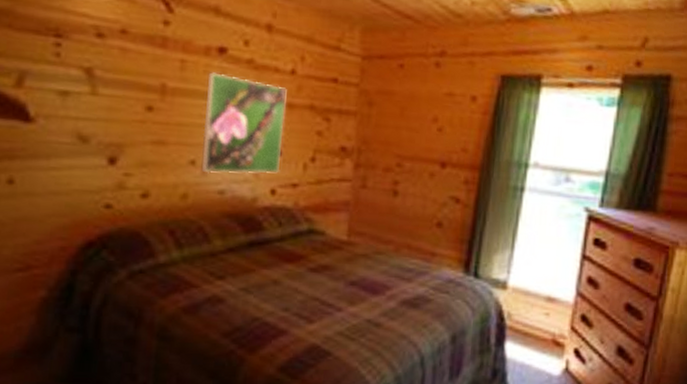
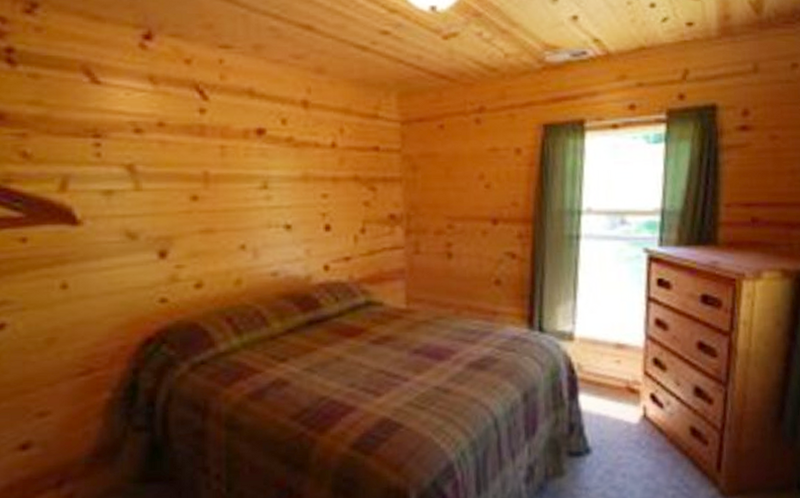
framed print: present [201,72,287,174] -> none [249,154,331,256]

